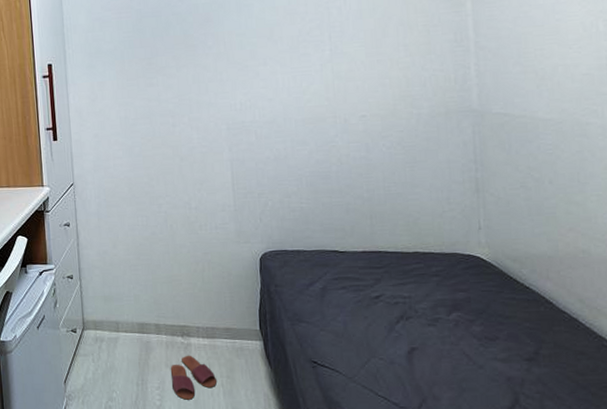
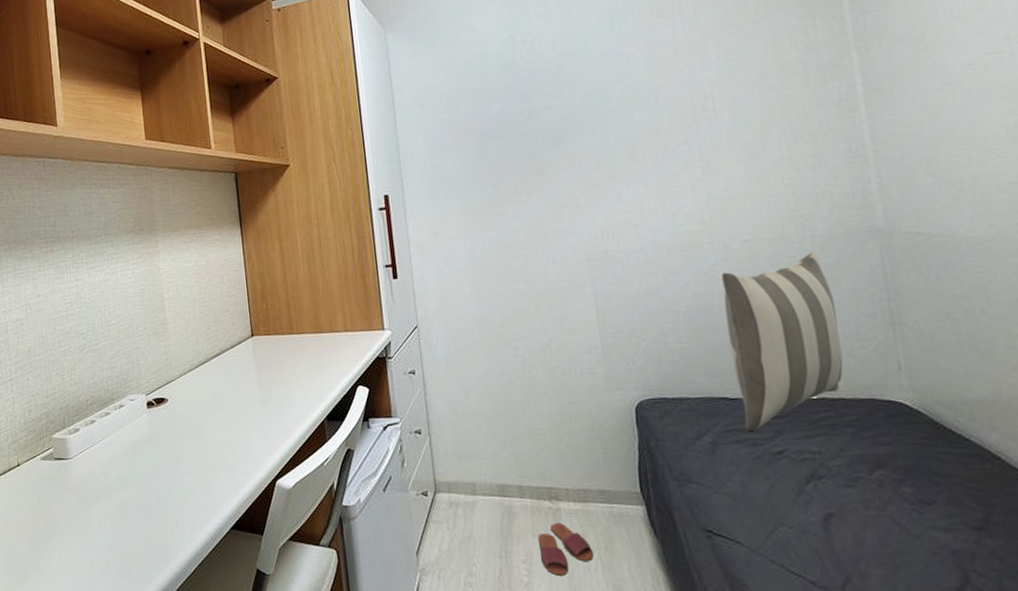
pillow: none [340,128,435,279] -> present [722,252,843,431]

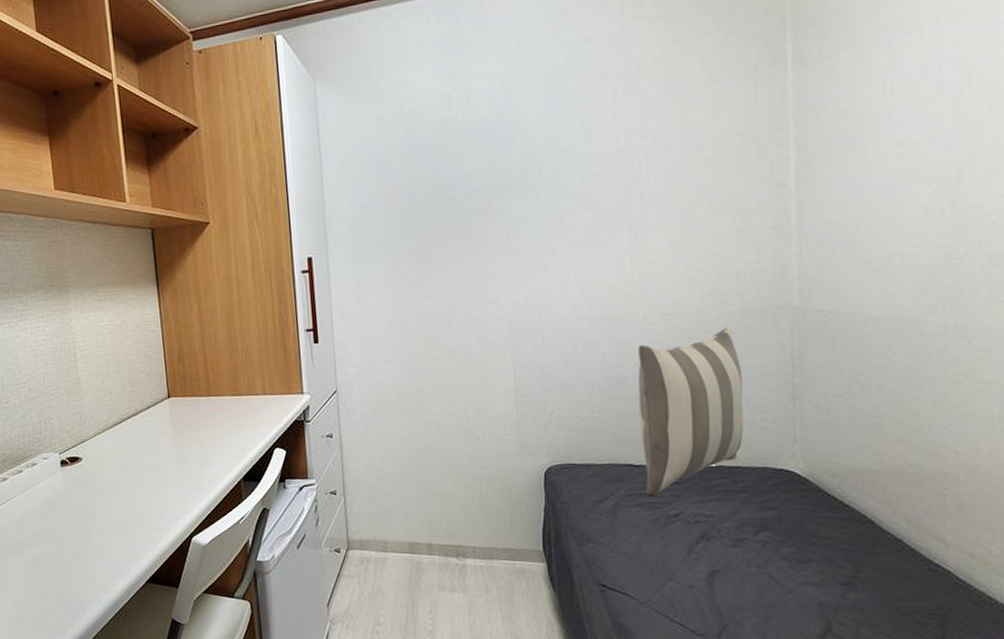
slippers: present [538,522,593,576] -> none [444,577,494,625]

